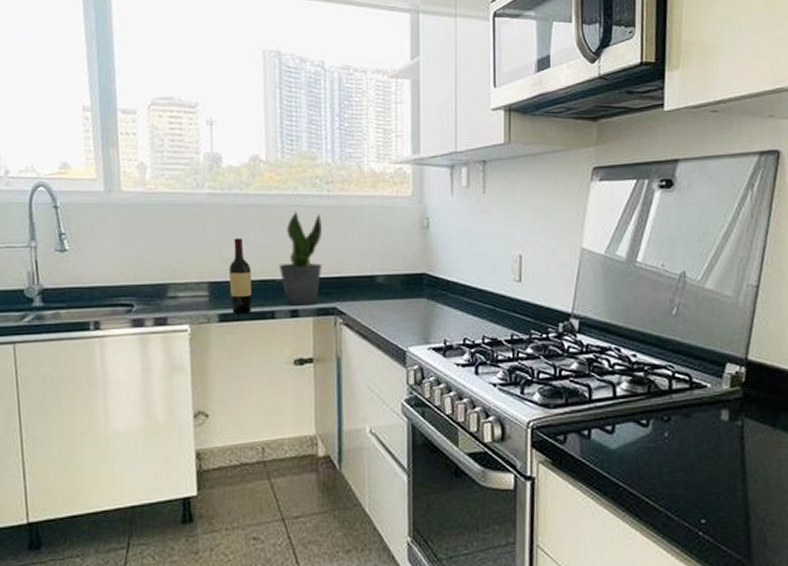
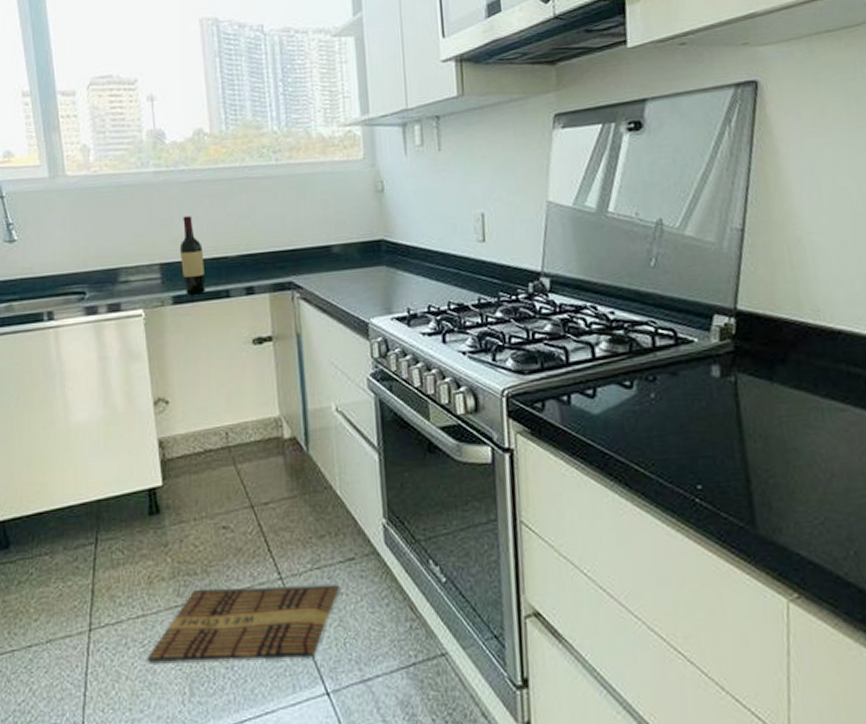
potted plant: present [279,210,323,306] -> none [230,183,275,283]

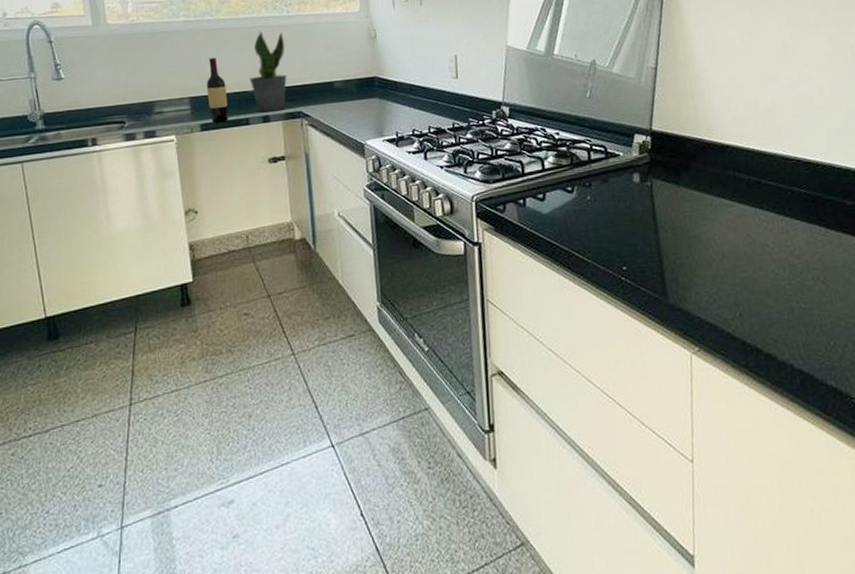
doormat: present [147,583,341,662] -> none [180,355,343,429]
potted plant: none [230,183,275,283] -> present [249,30,287,113]

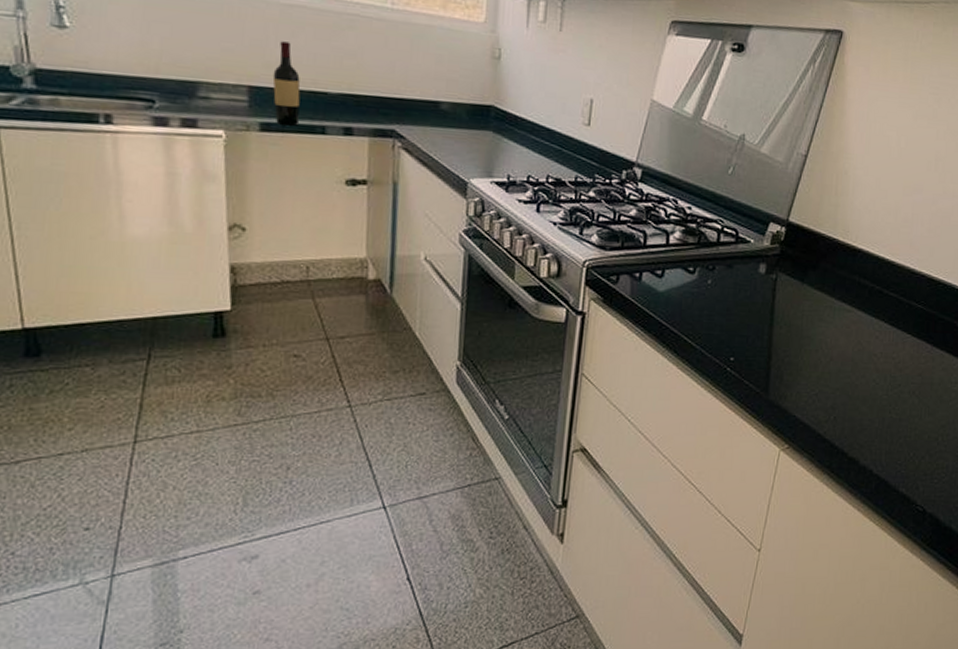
potted plant: present [249,30,287,113] -> none [332,19,384,125]

